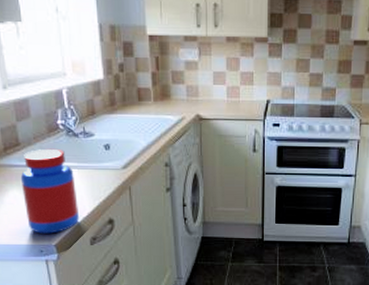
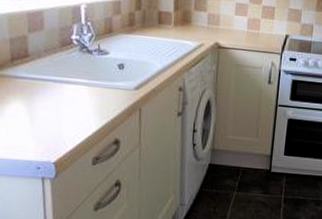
jar: present [20,148,79,234] -> none [25,62,84,151]

